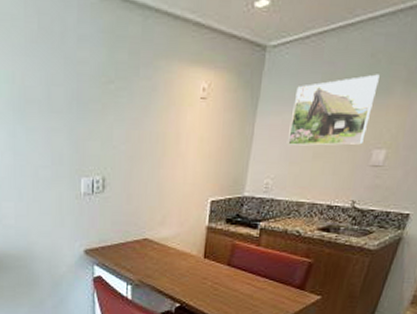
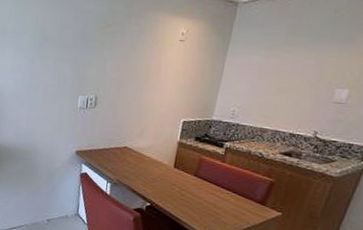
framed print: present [287,74,380,146] -> none [253,26,343,84]

